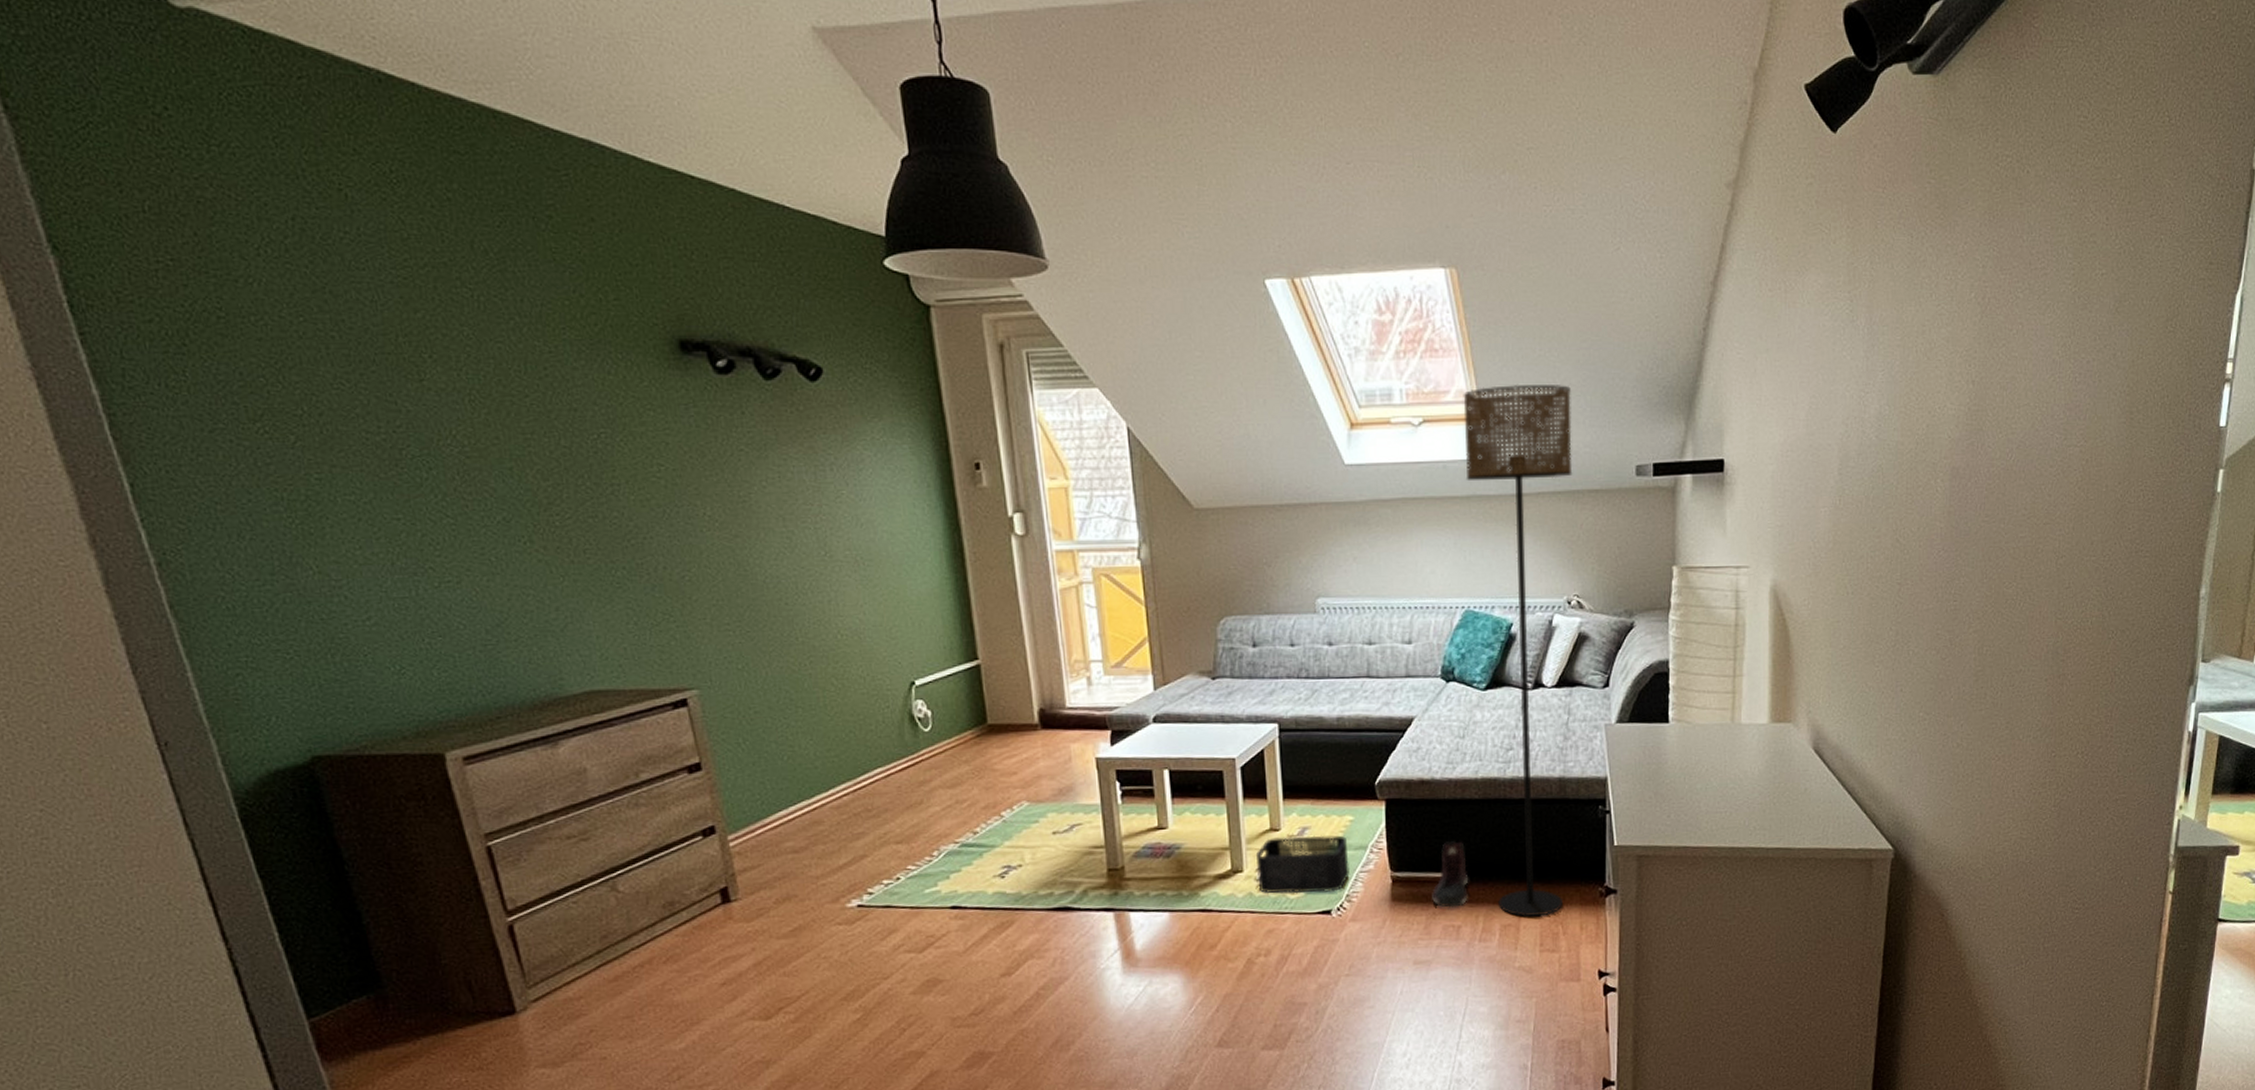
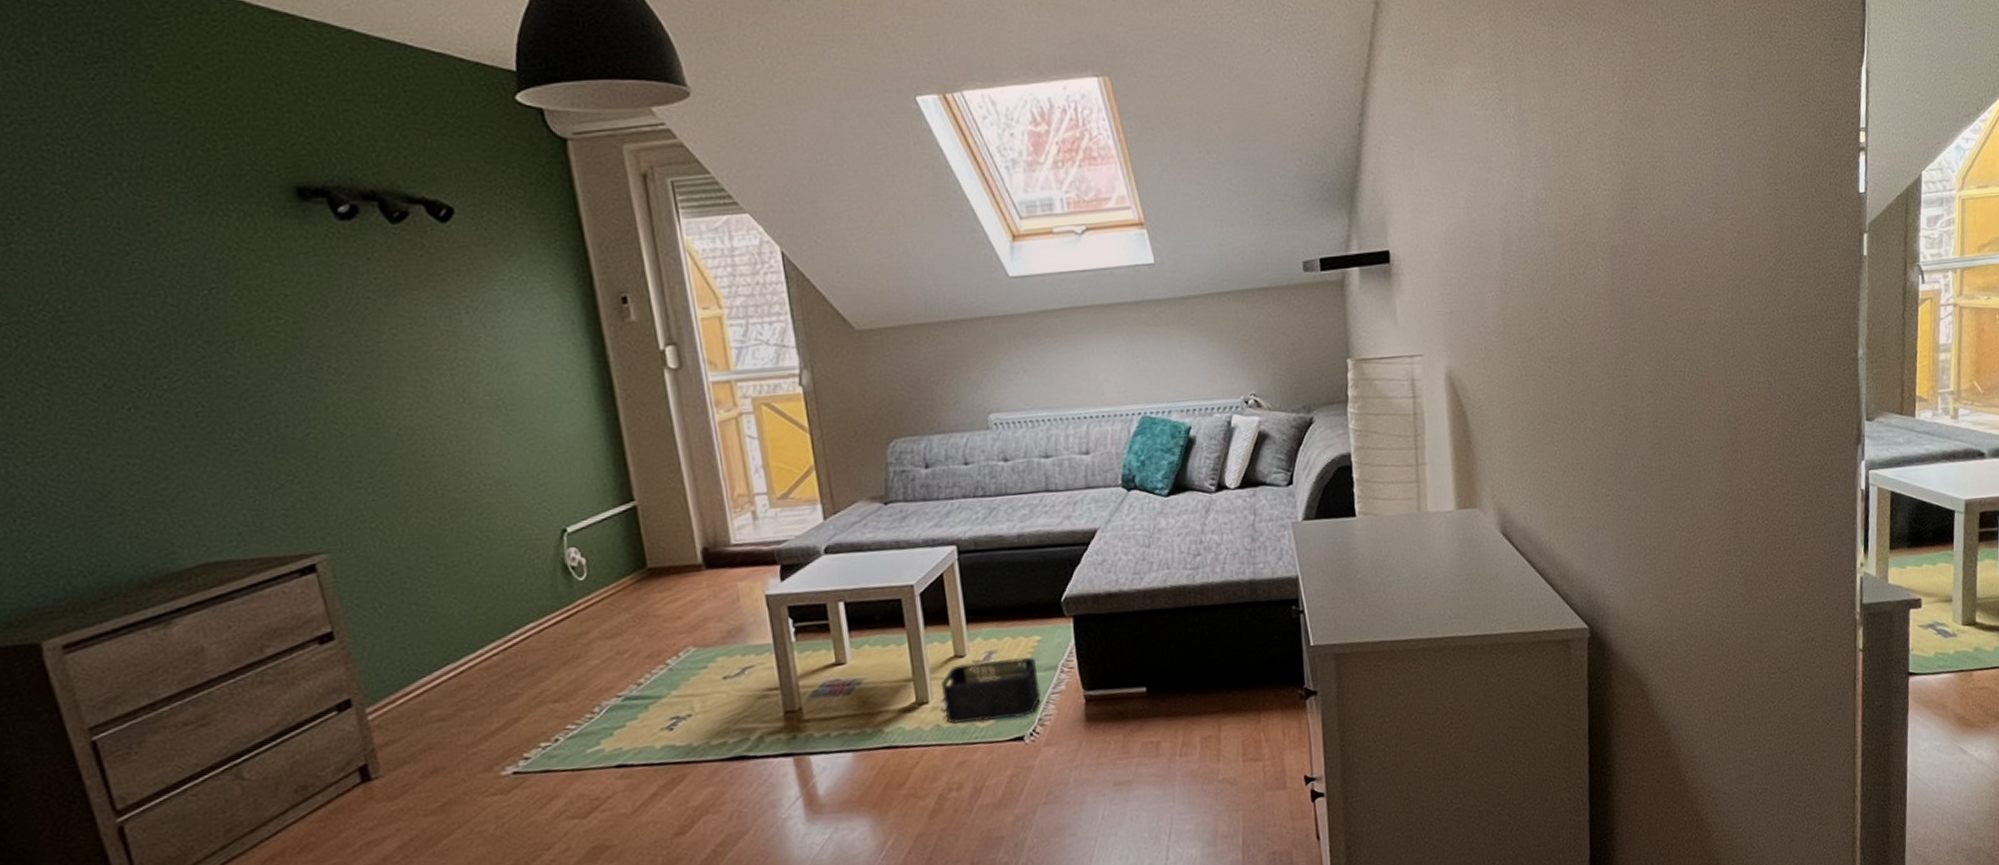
sneaker: present [1432,840,1468,908] -> none [1127,652,1165,724]
floor lamp: present [1463,384,1573,918] -> none [1124,186,1263,728]

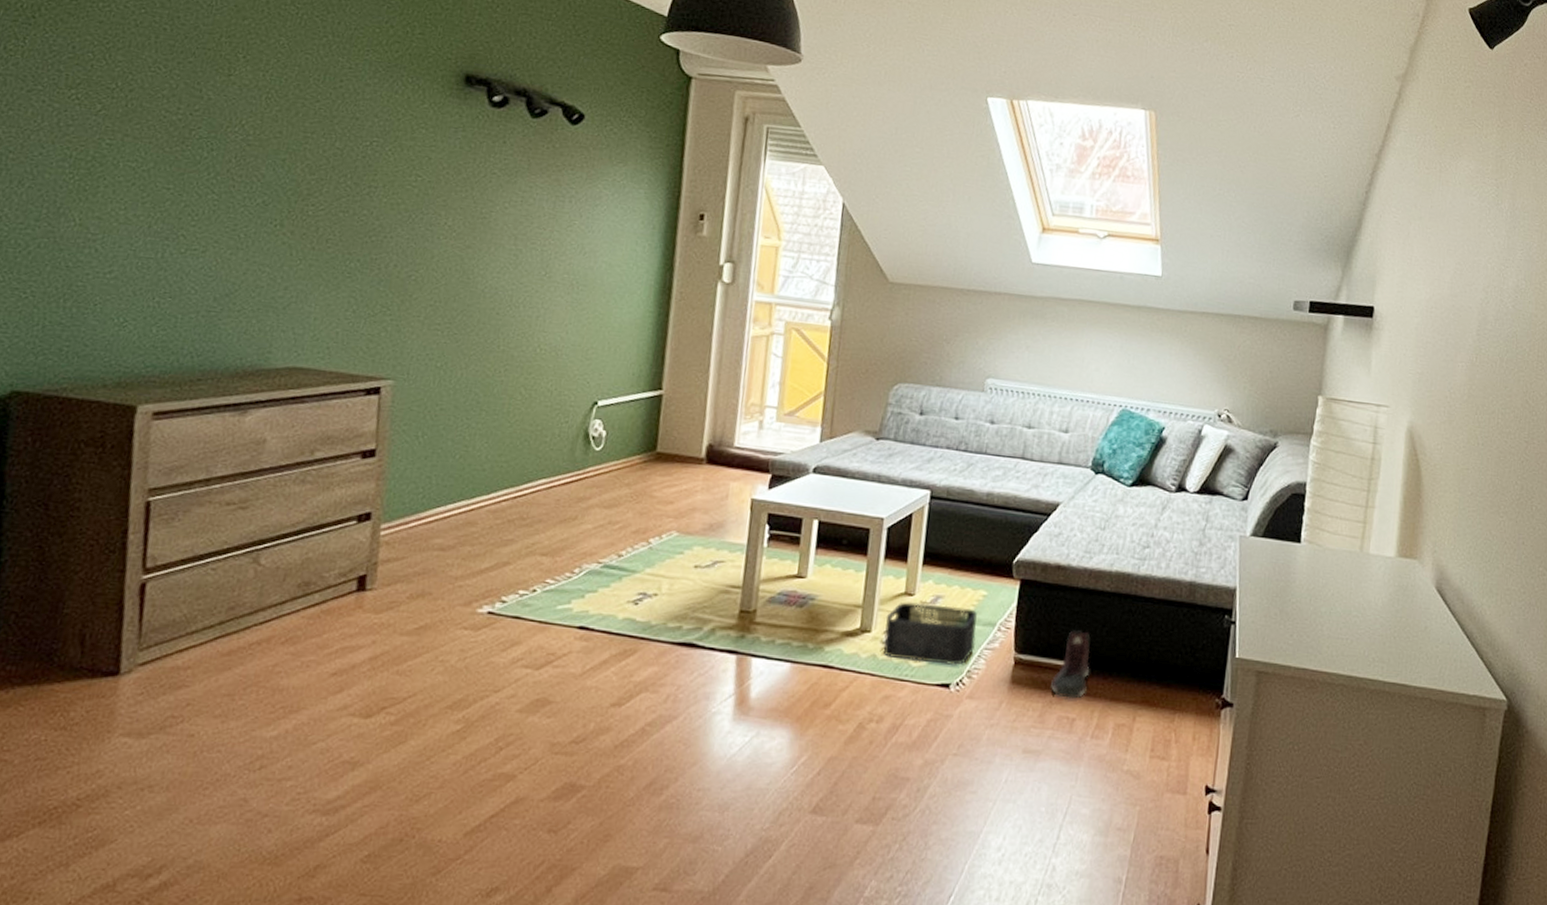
sneaker: none [1127,652,1165,724] -> present [1051,629,1091,699]

